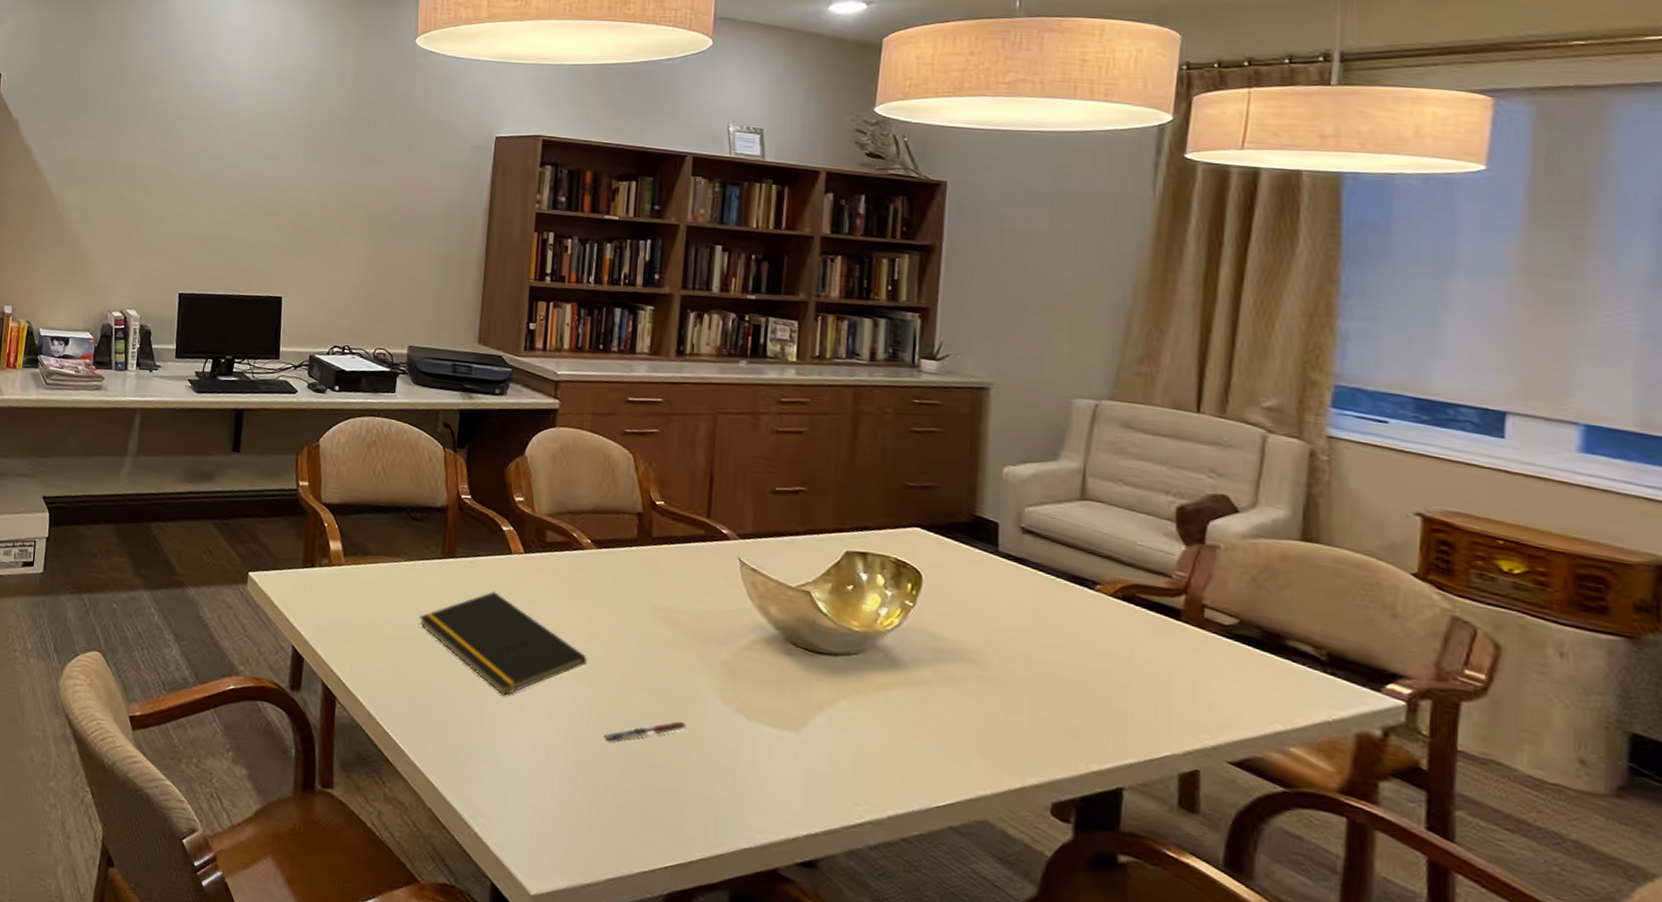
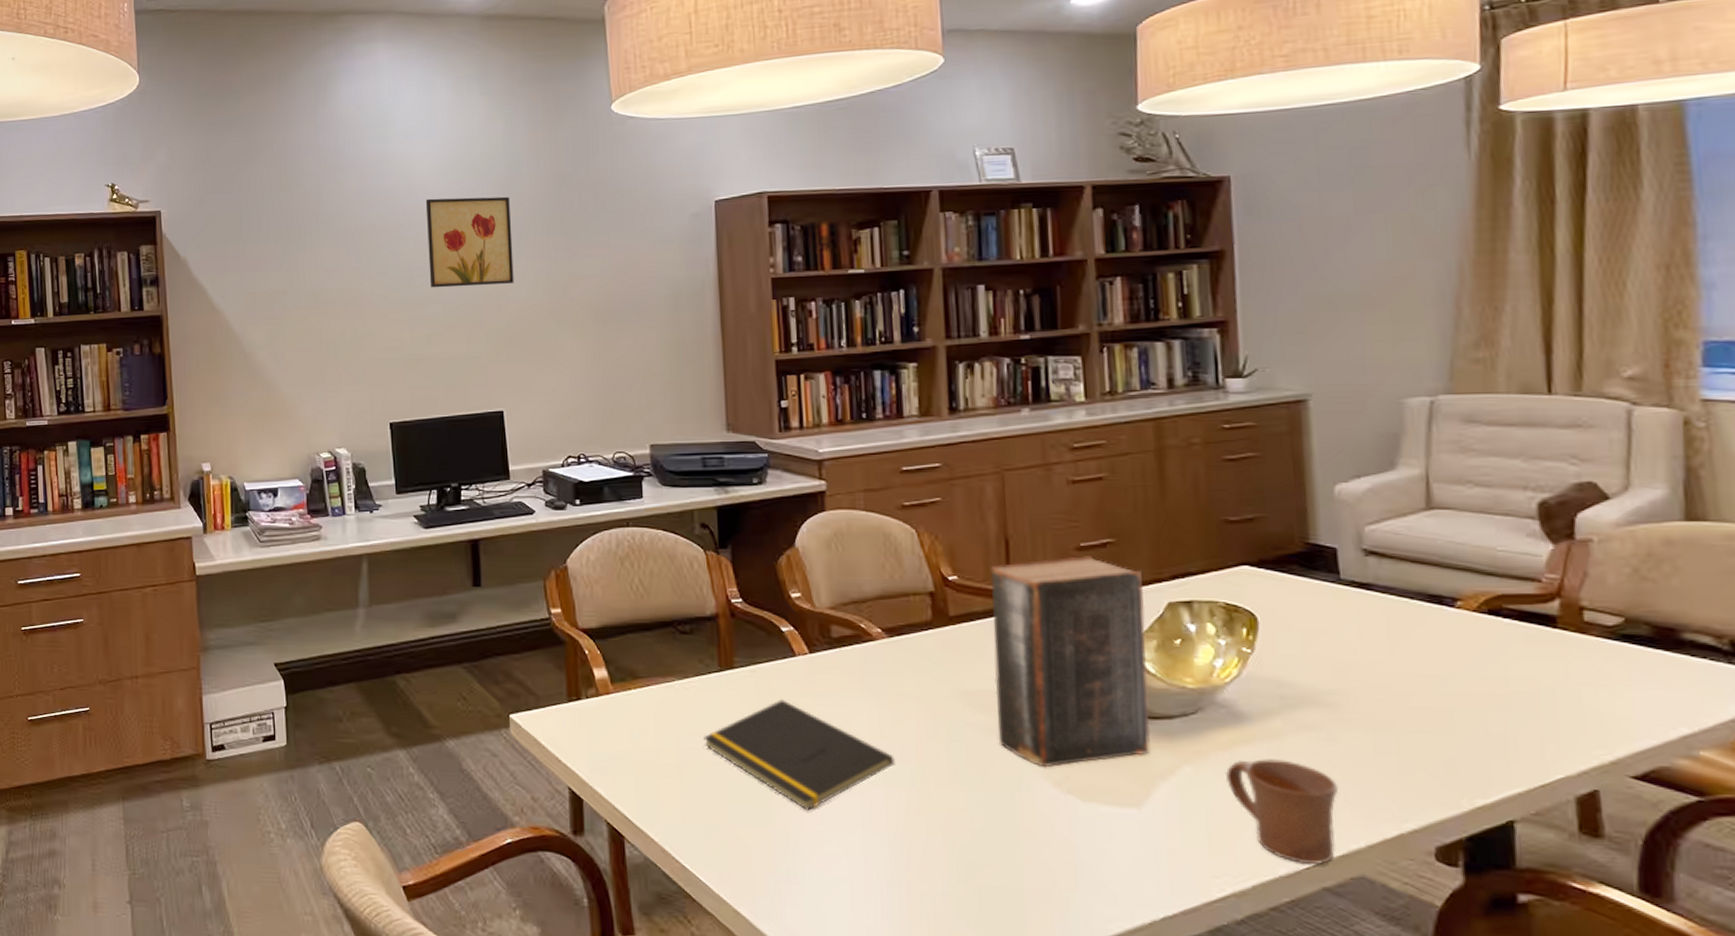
wall art: none [233,97,315,184] -> present [425,196,514,288]
pen: present [603,721,687,742] -> none [924,812,1016,845]
book: none [681,496,828,686] -> present [990,556,1151,767]
mug: none [876,701,975,805] -> present [1225,759,1339,865]

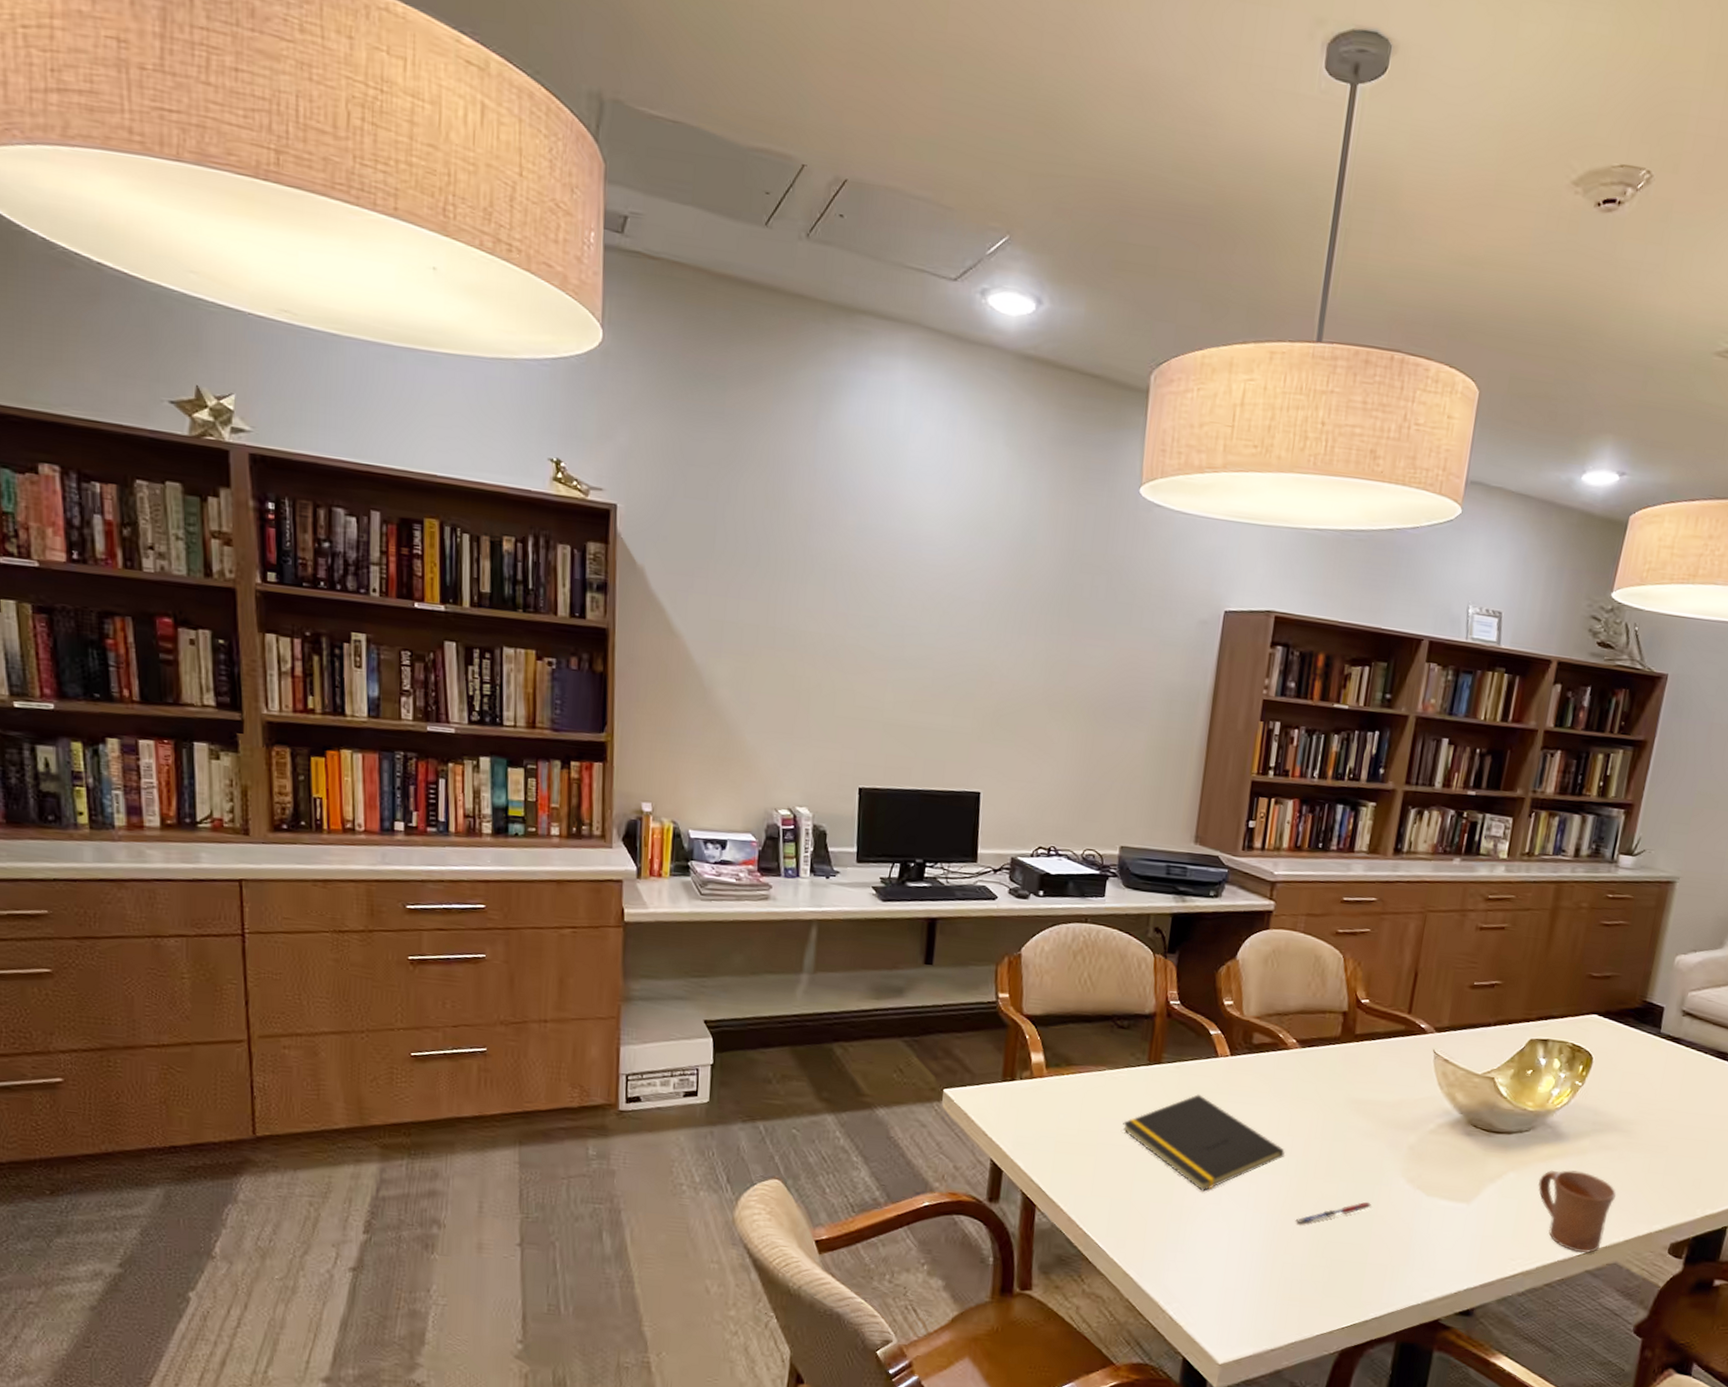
wall art: present [425,196,514,288] -> none [922,551,1019,661]
pen: none [924,812,1016,845] -> present [1295,1201,1372,1225]
book: present [990,556,1151,767] -> none [1372,993,1517,1167]

